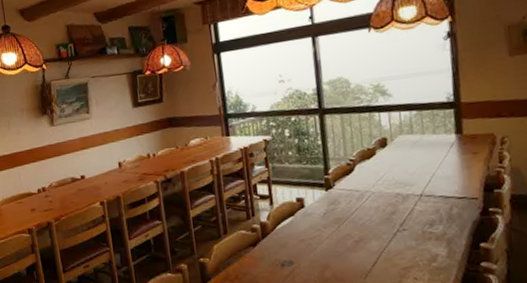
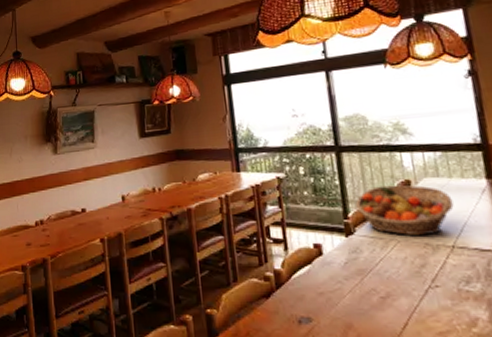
fruit basket: none [336,142,424,188] -> present [355,185,454,237]

